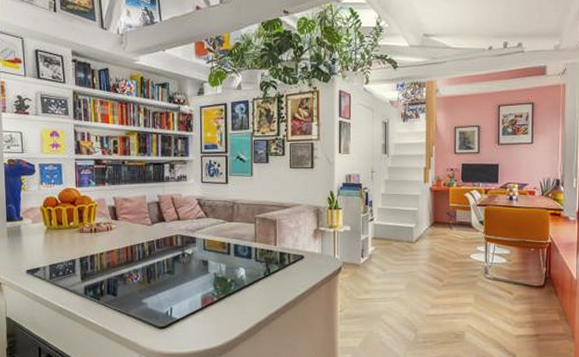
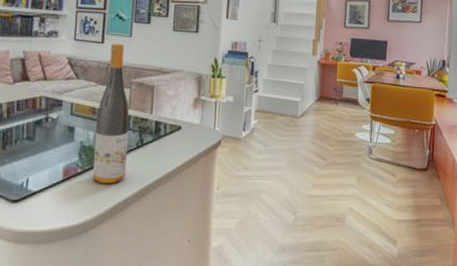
wine bottle: none [226,183,257,310] -> present [92,43,130,184]

